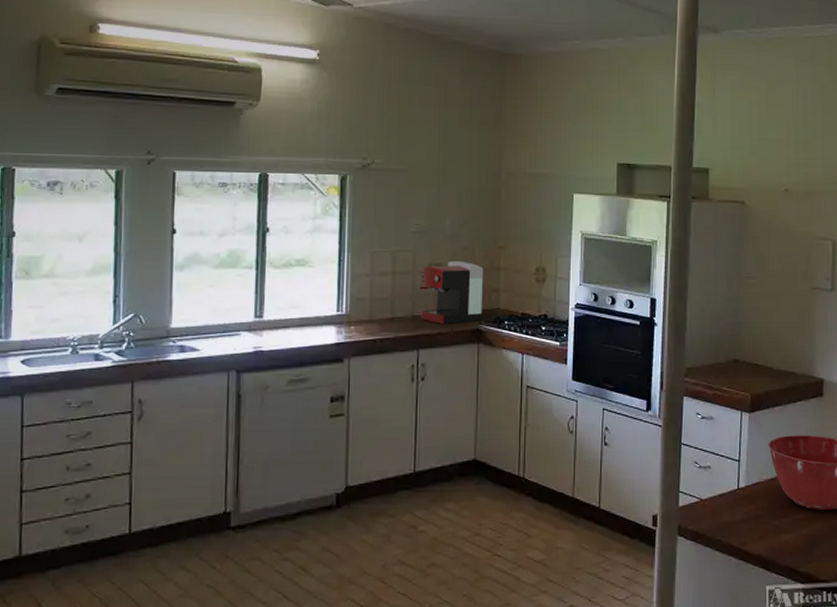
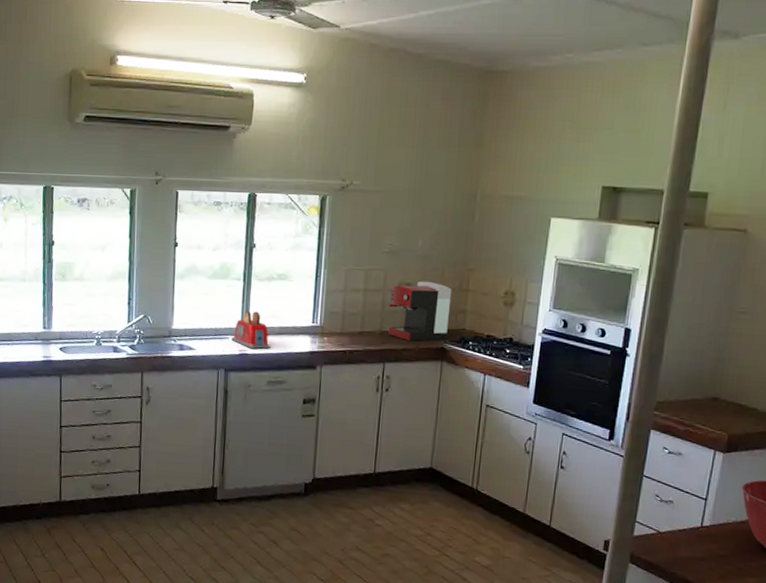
toaster: none [244,302,291,344] -> present [231,311,271,349]

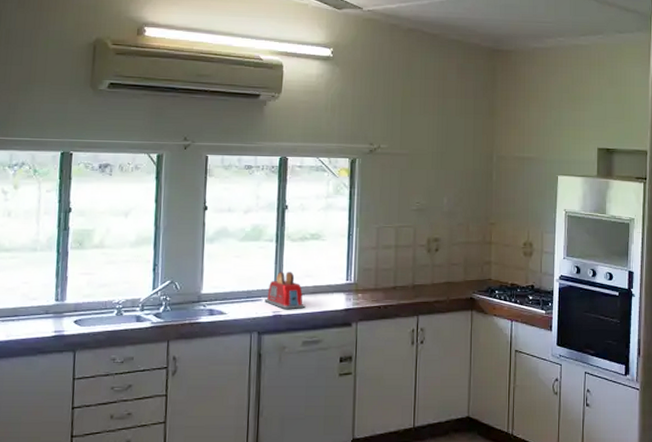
coffee maker: present [388,281,452,342] -> none [419,235,477,293]

